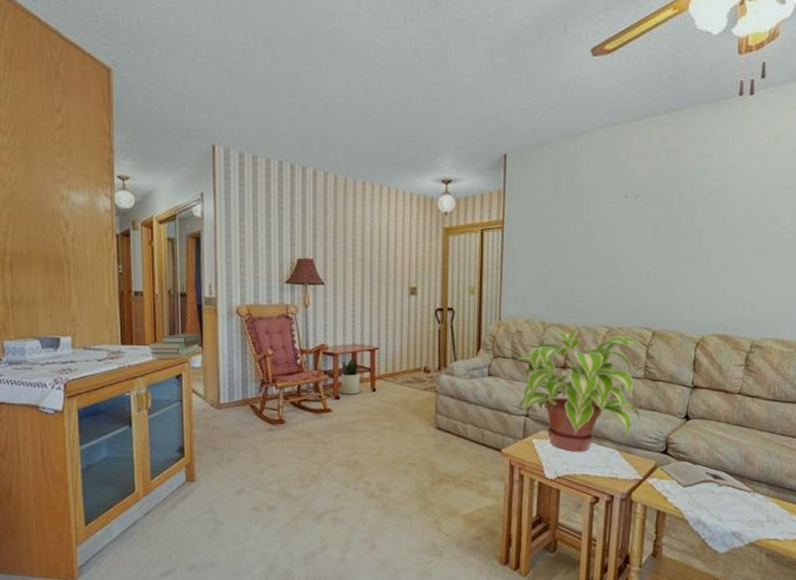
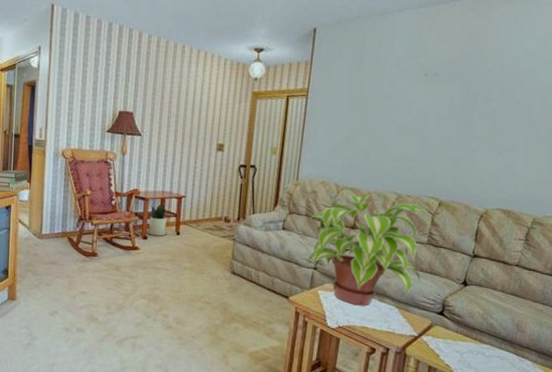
magazine: present [660,461,755,494] -> none [435,322,524,360]

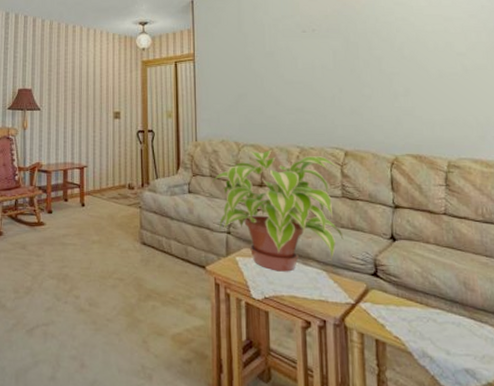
planter: present [147,205,167,237] -> none [51,176,72,209]

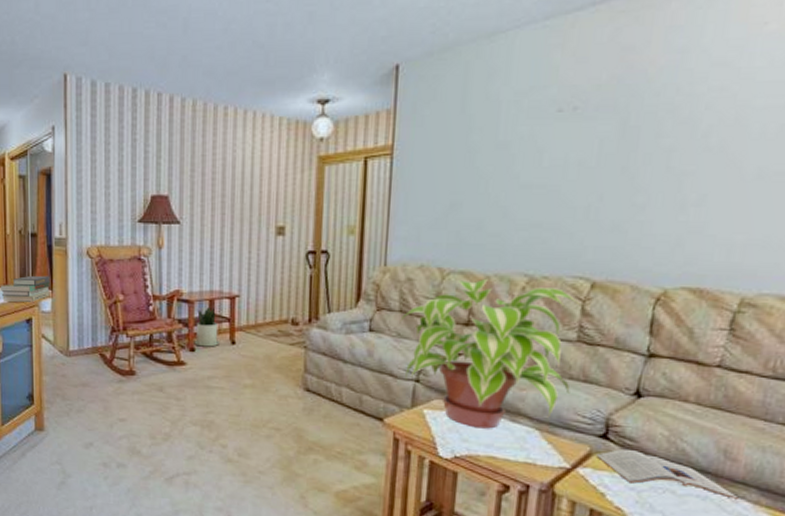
planter: none [51,176,72,209] -> present [194,308,219,347]
magazine: none [372,284,483,325] -> present [597,448,739,501]

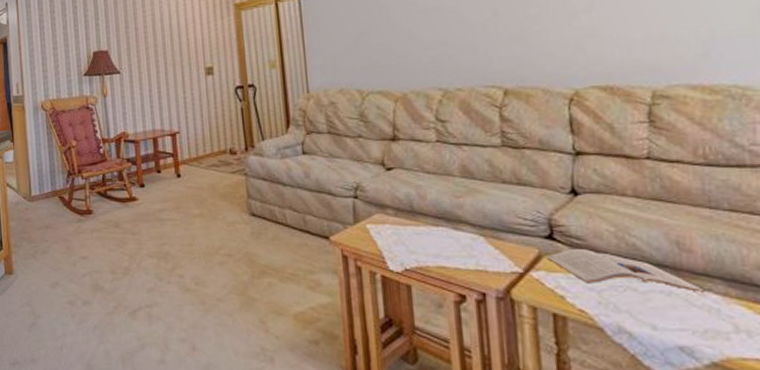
planter: present [194,308,219,347] -> none [143,145,166,182]
plant: present [400,278,580,429] -> none [329,95,506,239]

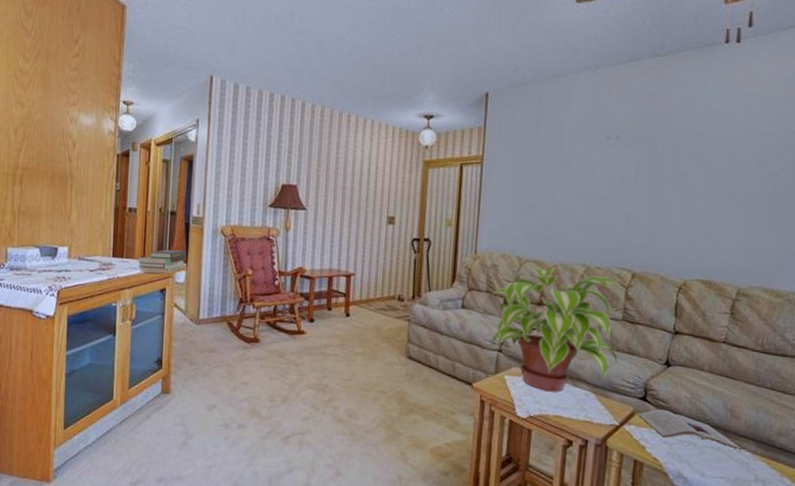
plant: none [329,95,506,239] -> present [486,267,624,392]

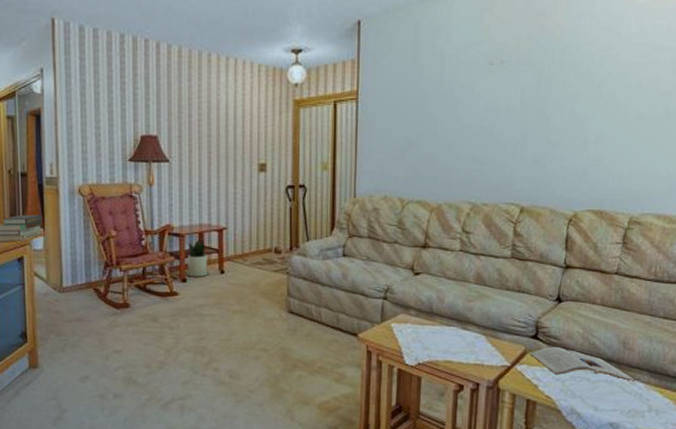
planter: none [313,284,336,319] -> present [185,240,209,277]
plant: present [486,267,624,392] -> none [369,206,513,337]

